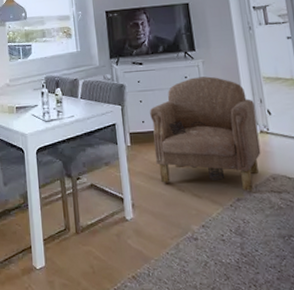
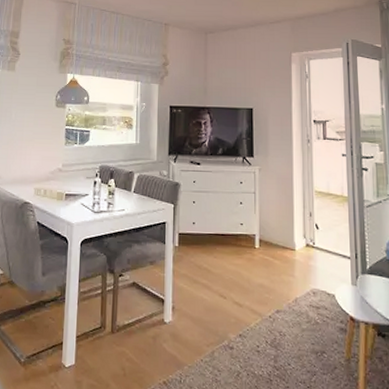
armchair: present [150,76,261,191] -> none [201,183,305,304]

